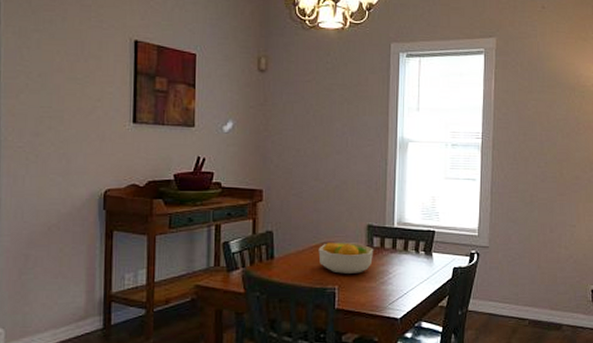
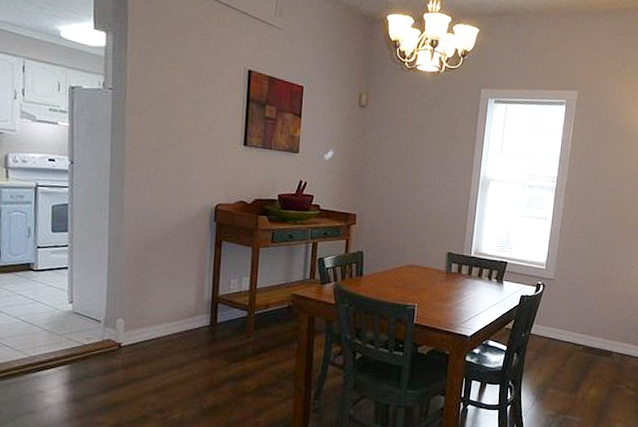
fruit bowl: present [318,242,374,275] -> none [402,265,452,295]

